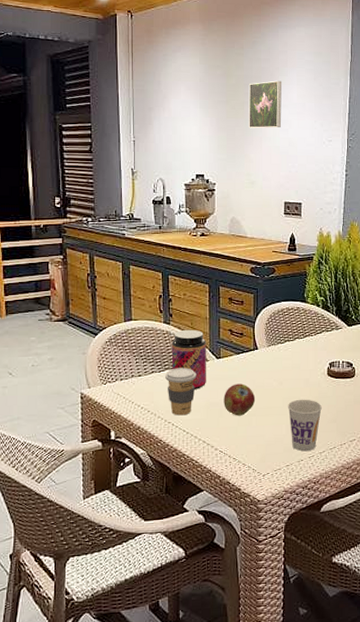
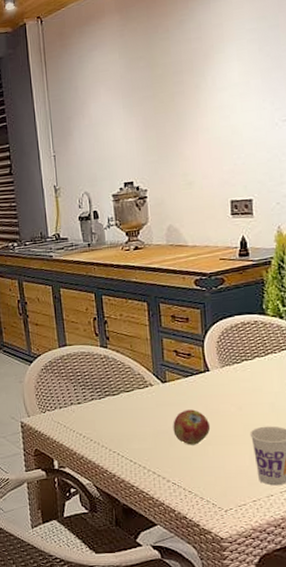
coffee cup: present [164,367,197,416] -> none [105,393,141,445]
jar: present [171,329,206,389] -> none [110,352,152,417]
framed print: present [248,80,282,129] -> none [178,59,221,122]

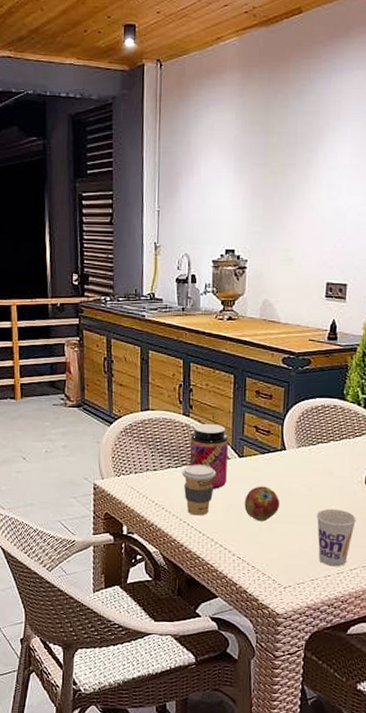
coffee cup: none [105,393,141,445] -> present [181,464,217,516]
jar: none [110,352,152,417] -> present [189,423,228,489]

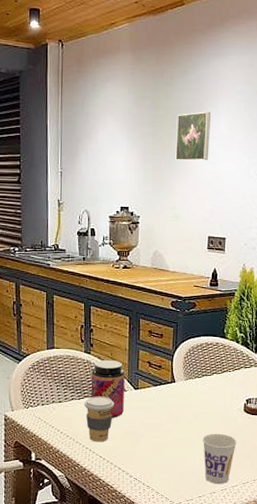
fruit: present [244,486,280,522] -> none [140,414,171,446]
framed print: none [289,137,332,196] -> present [175,111,211,161]

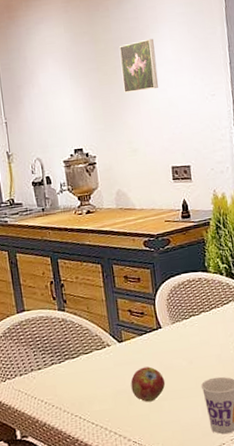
coffee cup: present [83,396,115,442] -> none [65,355,100,408]
jar: present [90,359,125,418] -> none [68,314,111,378]
fruit: none [140,414,171,446] -> present [131,366,166,402]

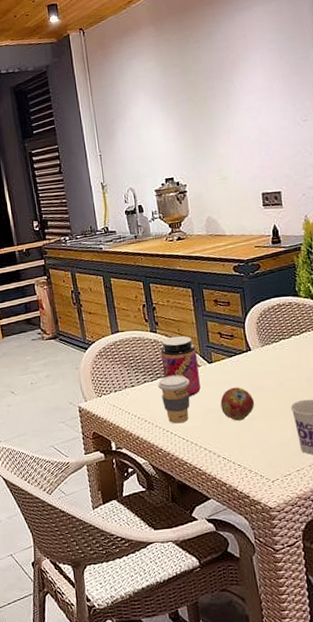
coffee cup: none [65,355,100,408] -> present [157,375,190,424]
jar: none [68,314,111,378] -> present [160,335,201,396]
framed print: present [118,38,159,94] -> none [209,66,249,123]

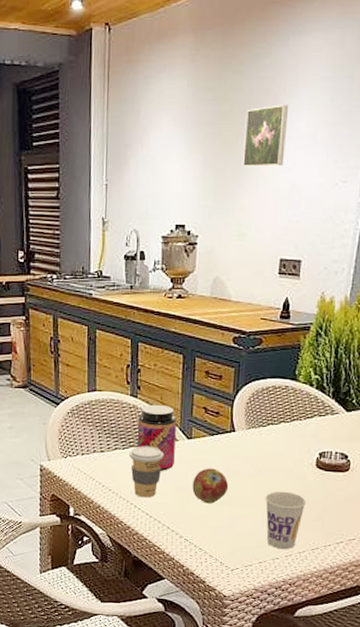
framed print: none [209,66,249,123] -> present [243,104,288,168]

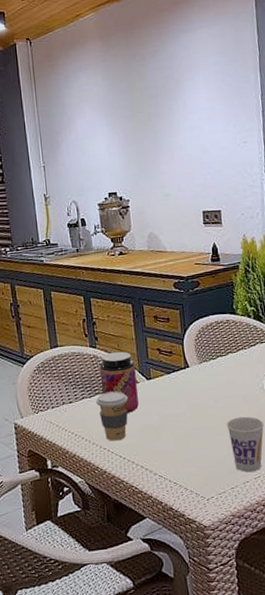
fruit: present [192,468,229,504] -> none [158,404,192,438]
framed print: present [243,104,288,168] -> none [154,86,192,140]

